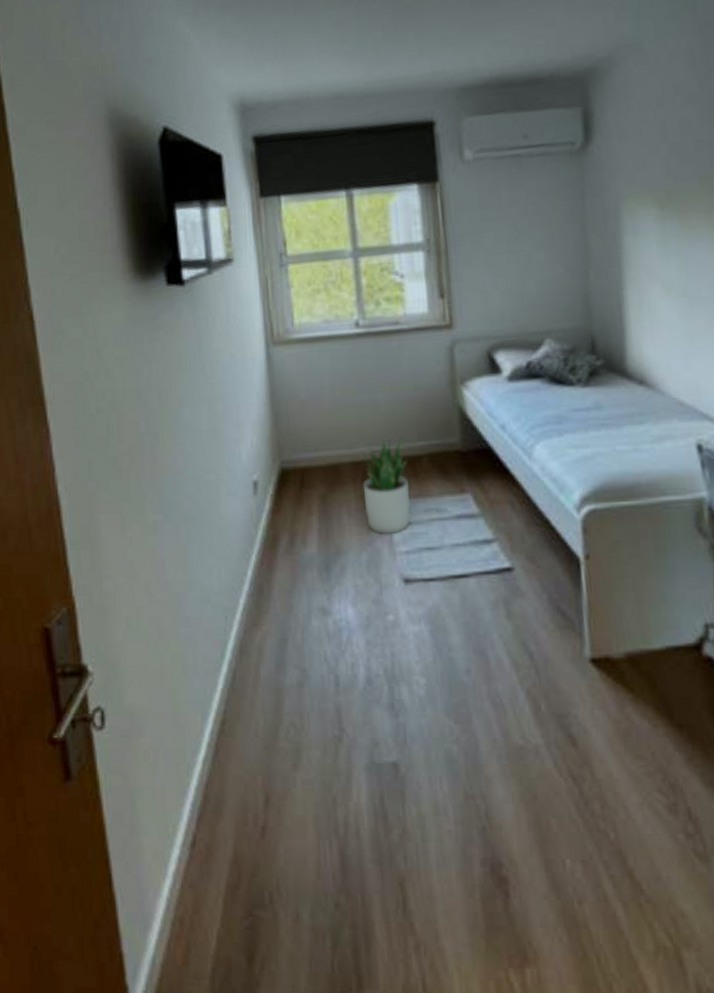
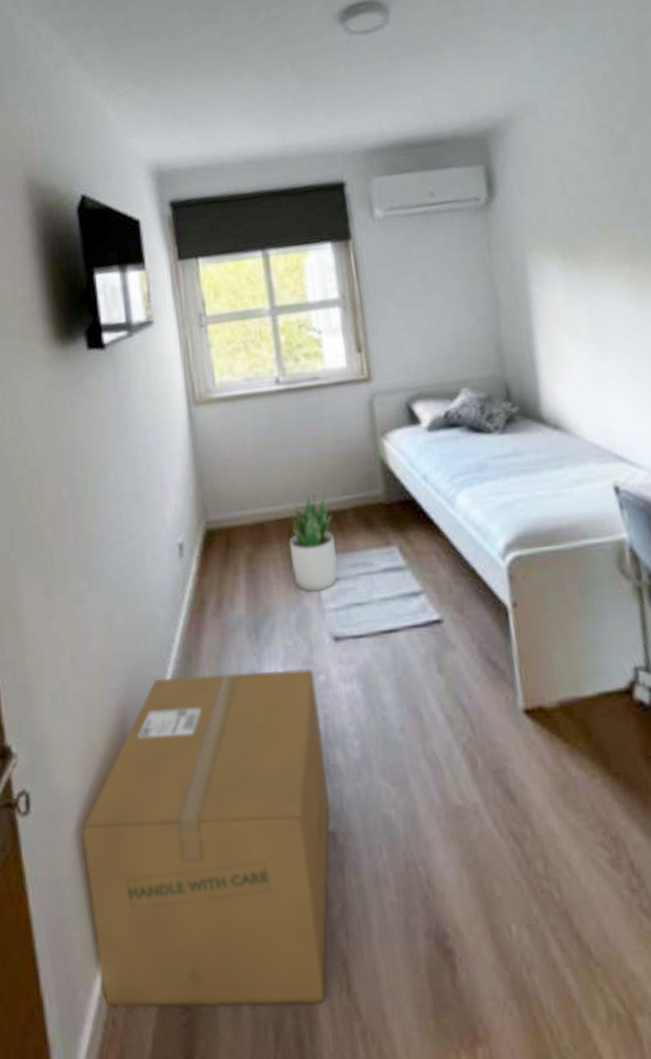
box: none [154,608,393,919] -> present [82,669,330,1008]

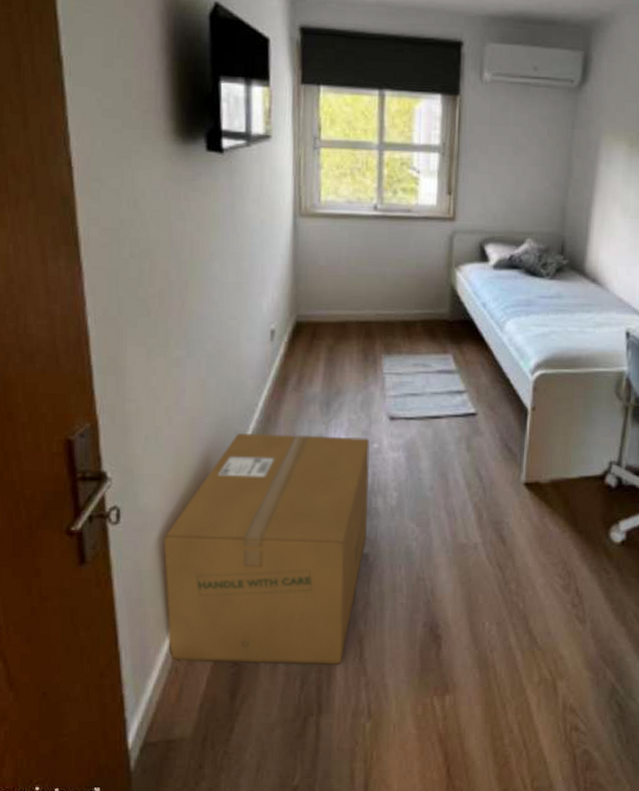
planter: present [286,491,338,593] -> none [364,304,404,382]

